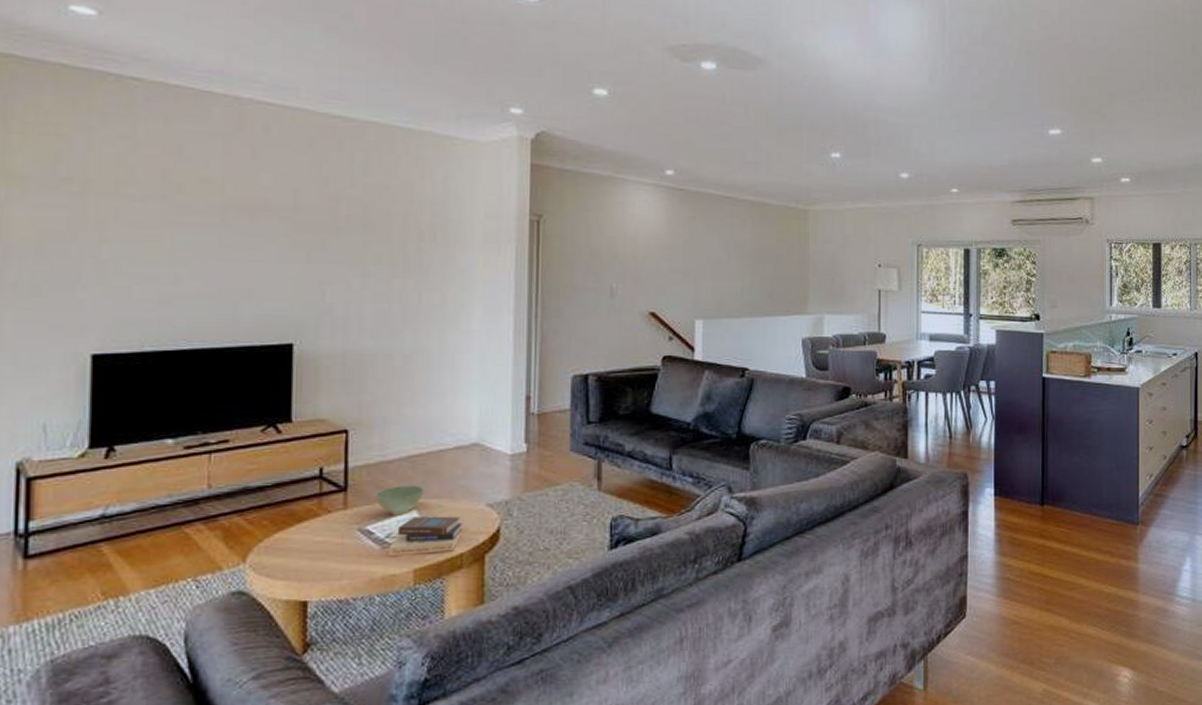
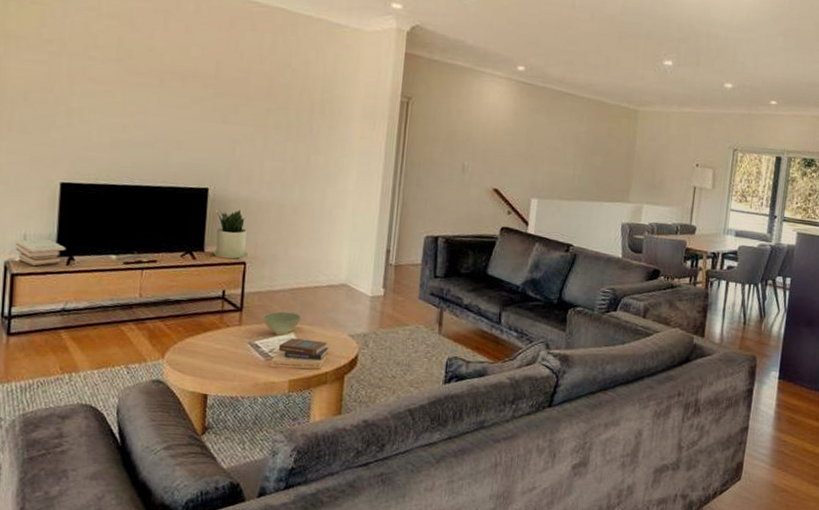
books: none [30,427,104,465] -> present [15,239,66,267]
planter: none [303,366,351,428] -> present [213,209,249,260]

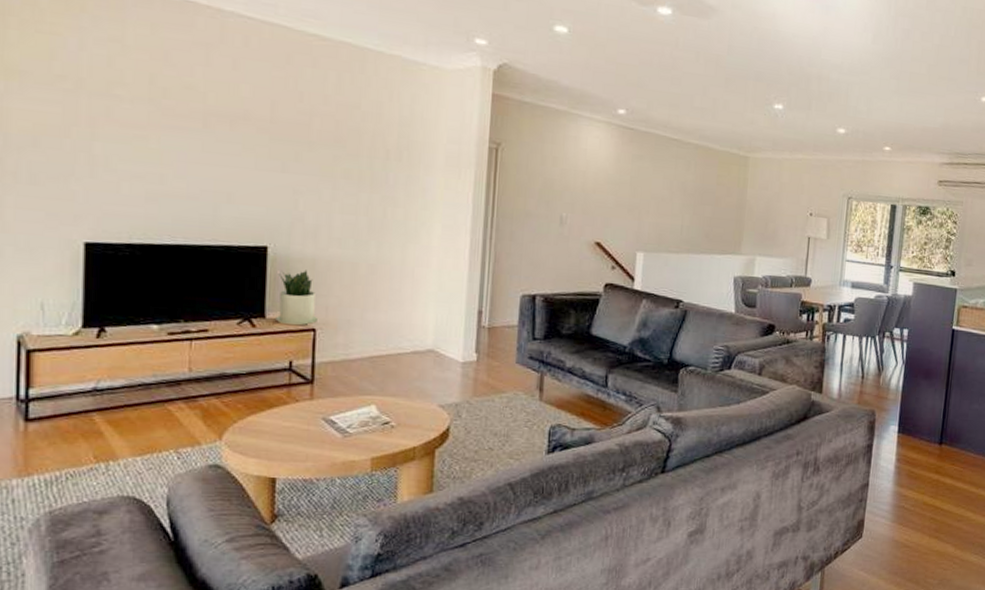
books: present [15,239,66,267] -> none [30,308,95,341]
bowl: present [262,311,302,336] -> none [337,382,384,409]
books: present [270,338,329,370] -> none [349,411,417,445]

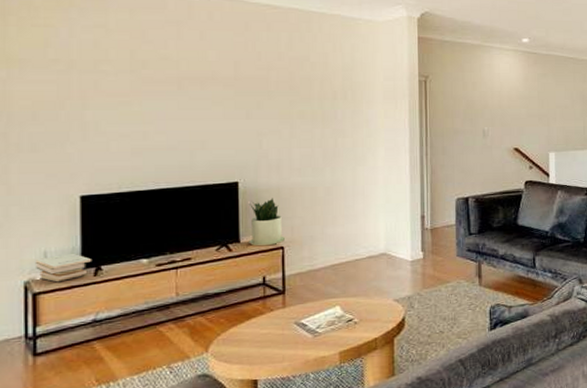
books: none [30,308,95,341] -> present [34,253,92,283]

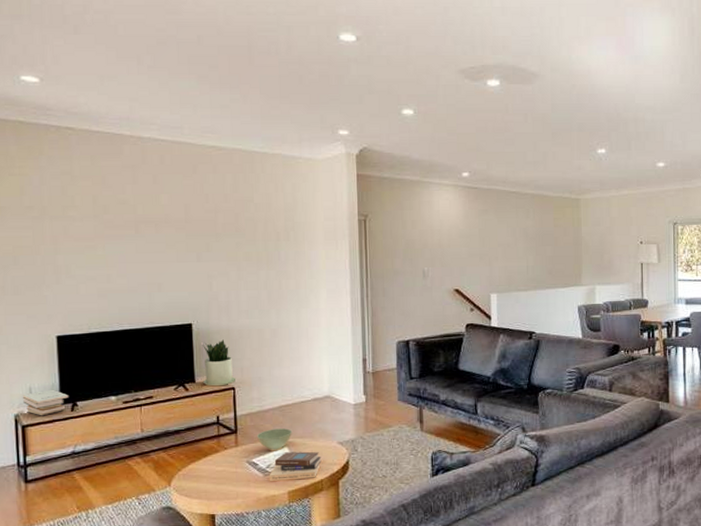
bowl: none [306,287,346,312] -> present [256,428,293,451]
books: none [319,310,376,343] -> present [269,451,322,482]

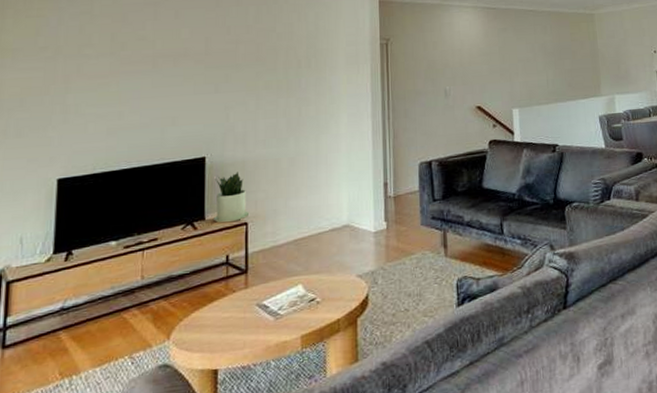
books: present [22,389,69,416] -> none [11,237,64,270]
bowl: present [256,428,293,451] -> none [268,263,308,291]
books: present [269,451,322,482] -> none [280,288,339,326]

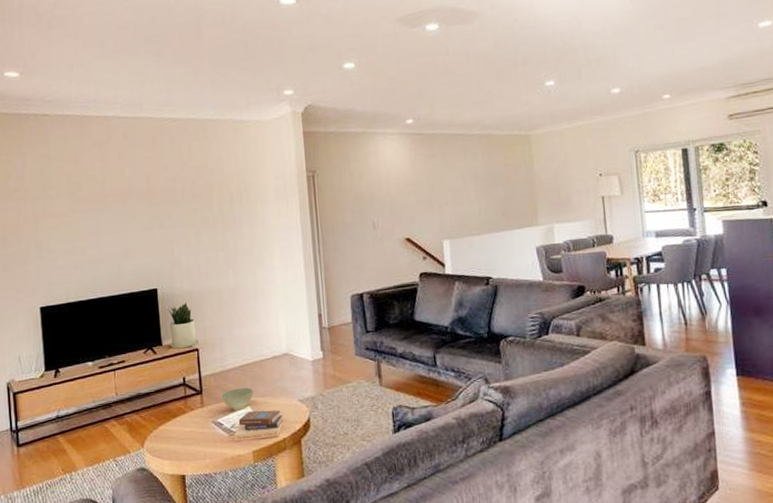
bowl: none [268,263,308,291] -> present [220,387,254,411]
books: none [280,288,339,326] -> present [234,410,284,442]

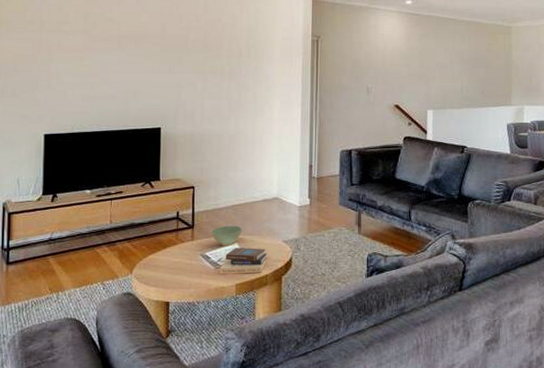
planter: present [168,302,200,349] -> none [167,143,196,185]

